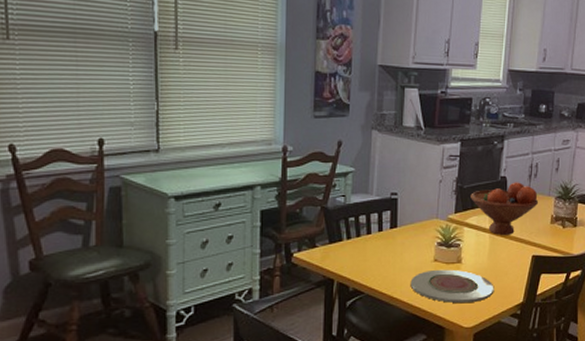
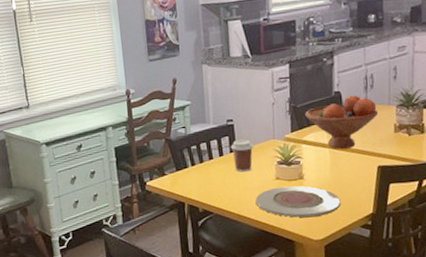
coffee cup: none [391,215,415,251] -> present [230,139,254,172]

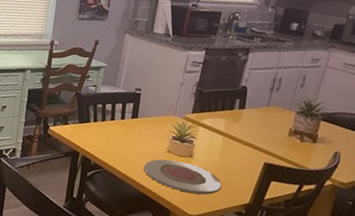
coffee cup: present [230,139,254,172] -> none [132,108,155,139]
fruit bowl: present [305,95,379,149] -> none [209,92,278,140]

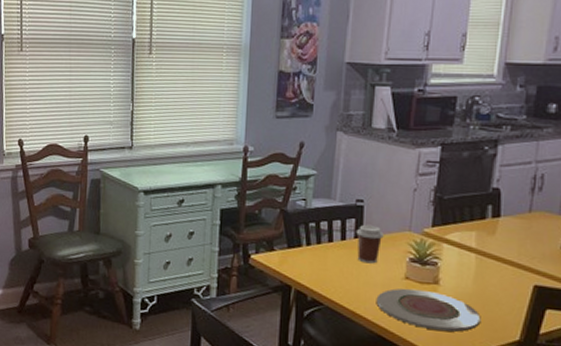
coffee cup: none [132,108,155,139] -> present [355,224,384,264]

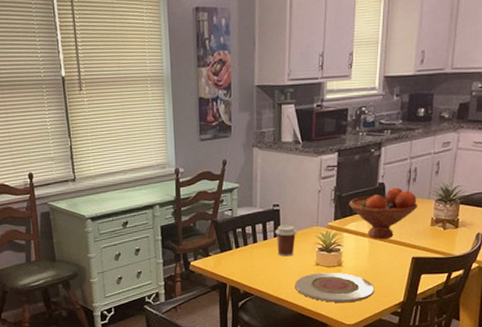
fruit bowl: none [452,195,545,258] -> present [349,187,418,239]

